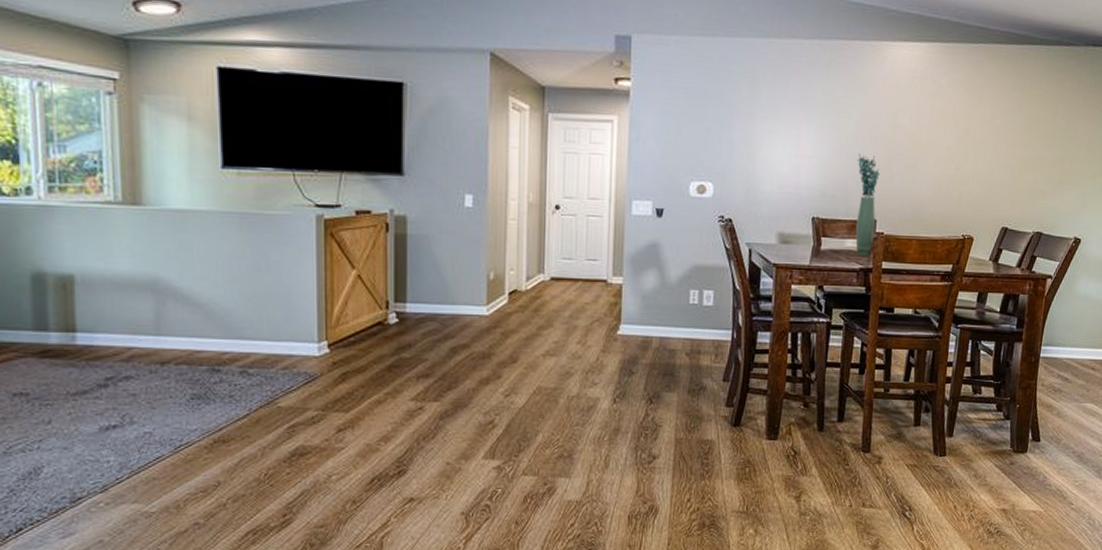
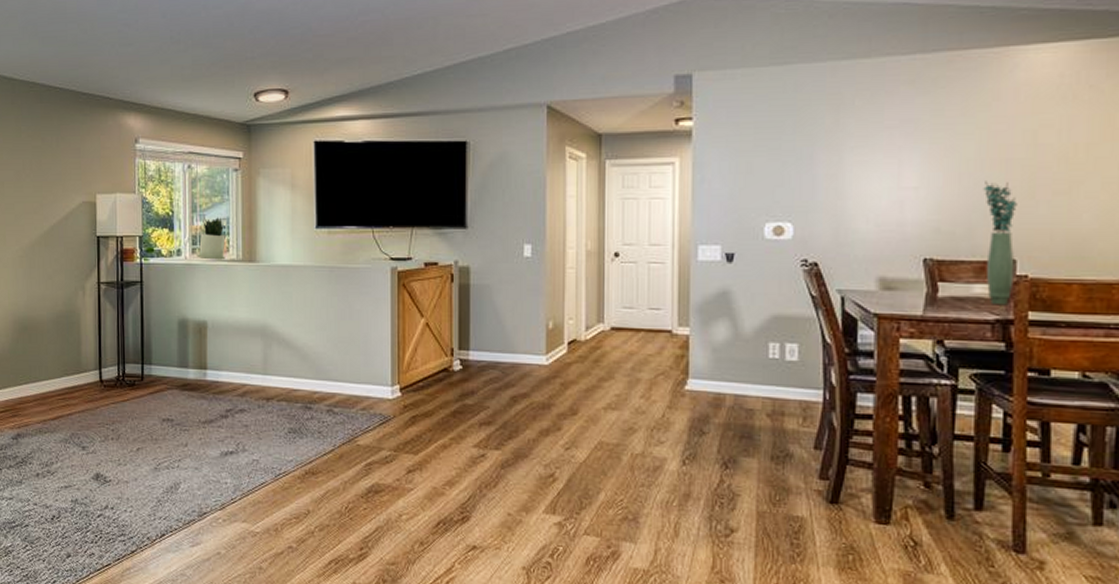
planter: none [55,148,99,202] -> present [197,217,226,260]

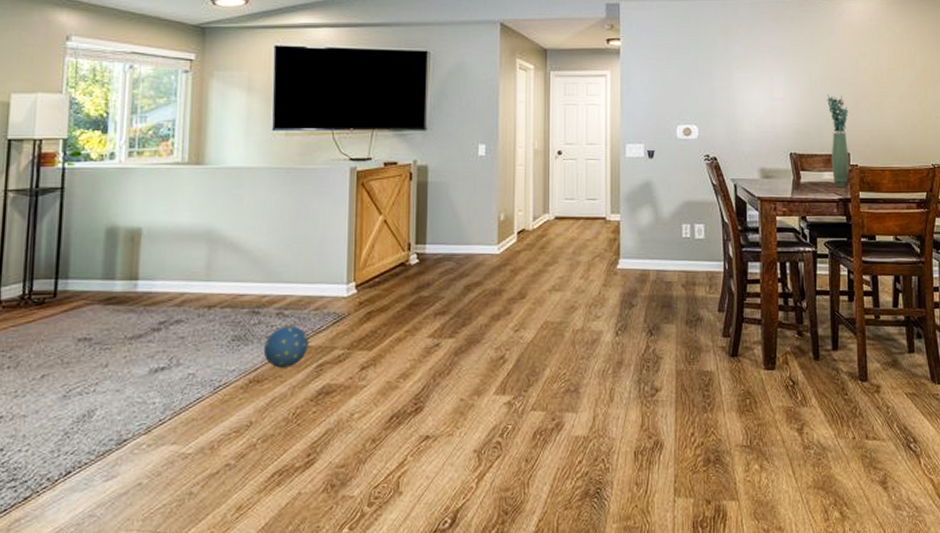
planter: present [197,217,226,260] -> none [134,119,170,163]
toy ball: none [316,423,357,463] -> present [263,326,308,368]

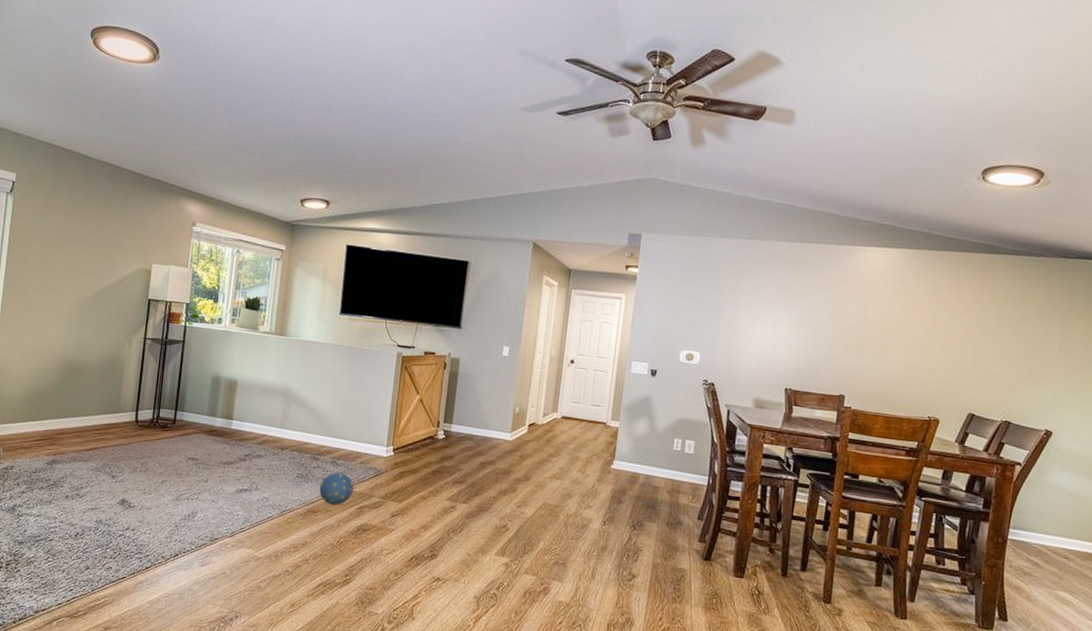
planter: none [134,119,170,163] -> present [235,294,262,331]
vase: present [826,94,849,188] -> none [824,338,850,427]

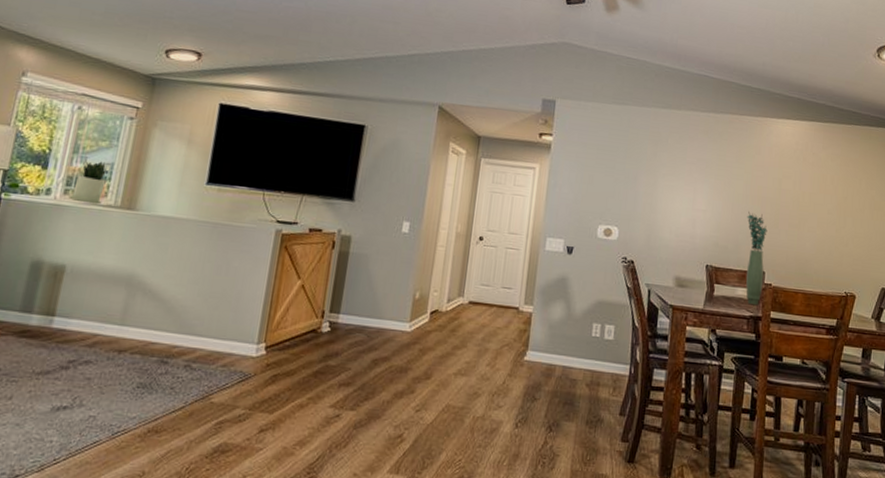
toy ball: present [319,472,354,505] -> none [165,379,212,421]
vase: none [824,338,850,427] -> present [746,211,768,306]

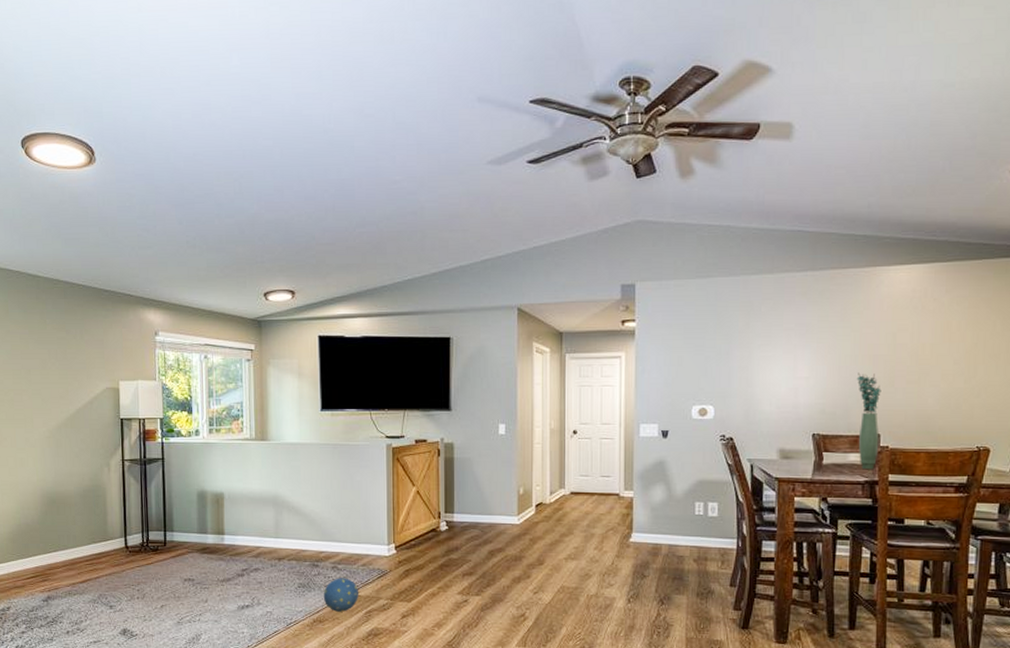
planter: present [68,159,107,205] -> none [214,401,240,439]
toy ball: none [165,379,212,421] -> present [323,578,358,612]

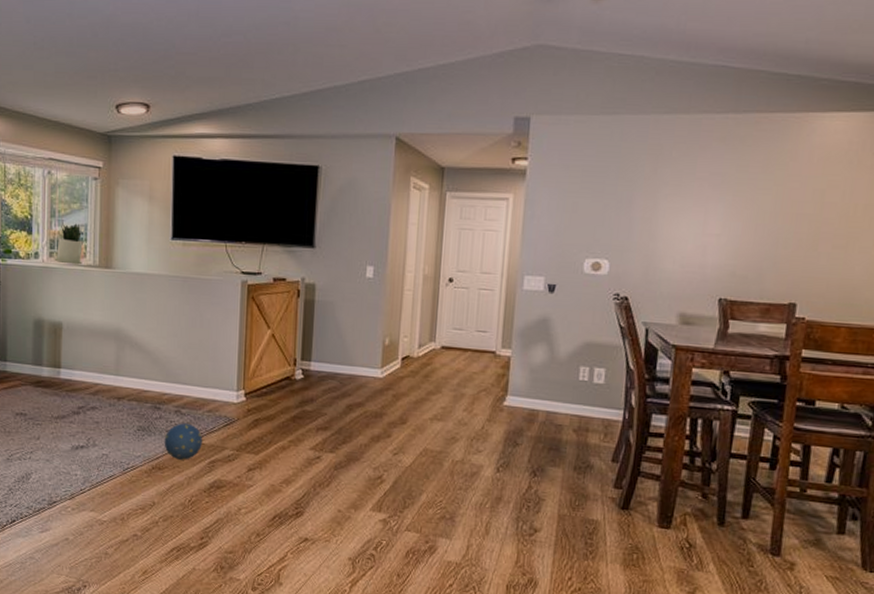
planter: none [214,401,240,439] -> present [54,222,83,265]
vase: present [856,372,881,470] -> none [770,232,803,344]

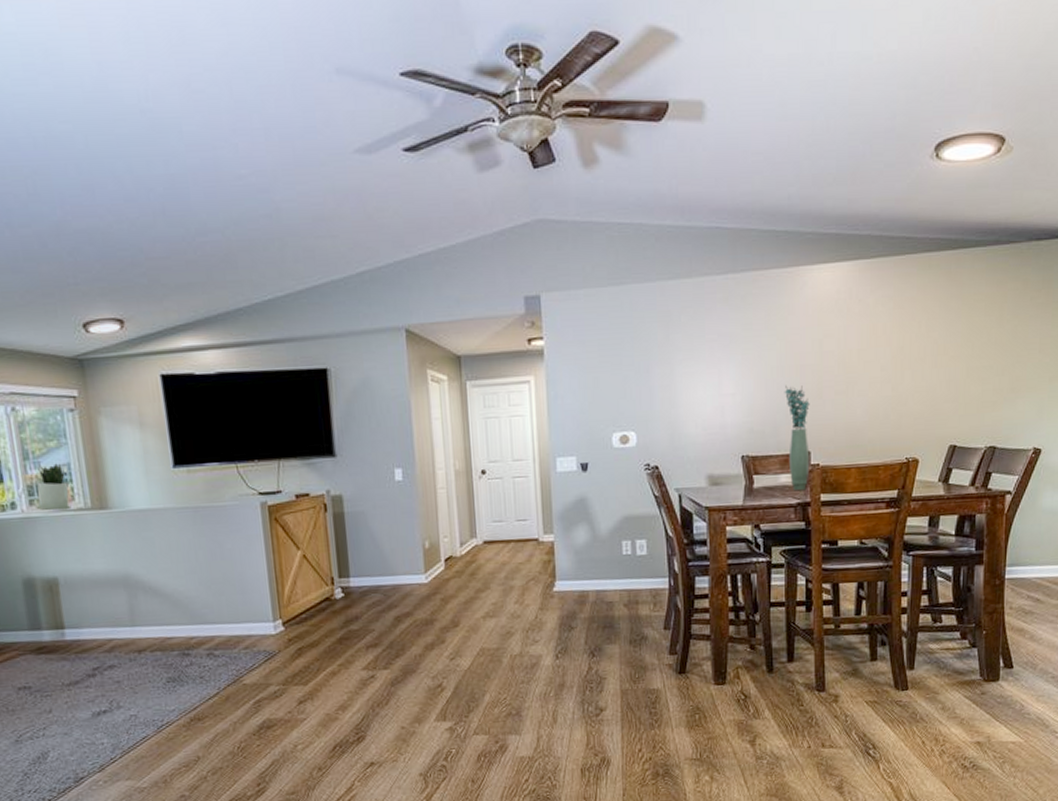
toy ball: present [164,423,202,460] -> none [199,665,244,706]
vase: none [770,232,803,344] -> present [784,385,810,491]

